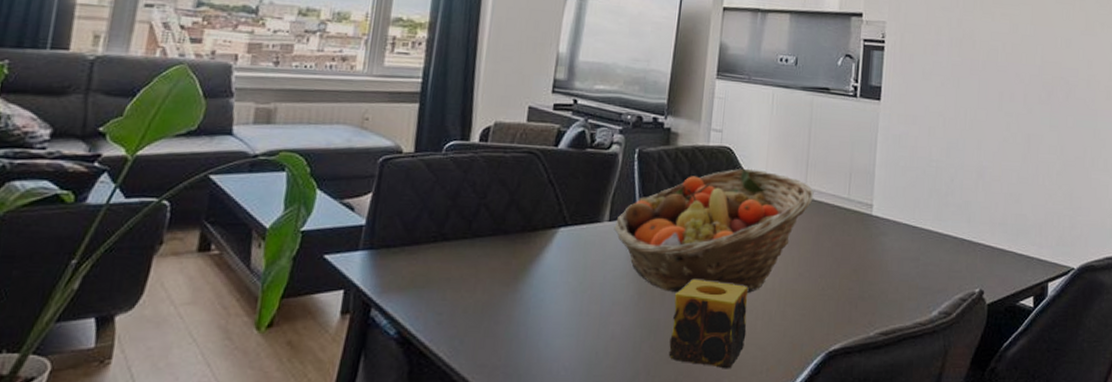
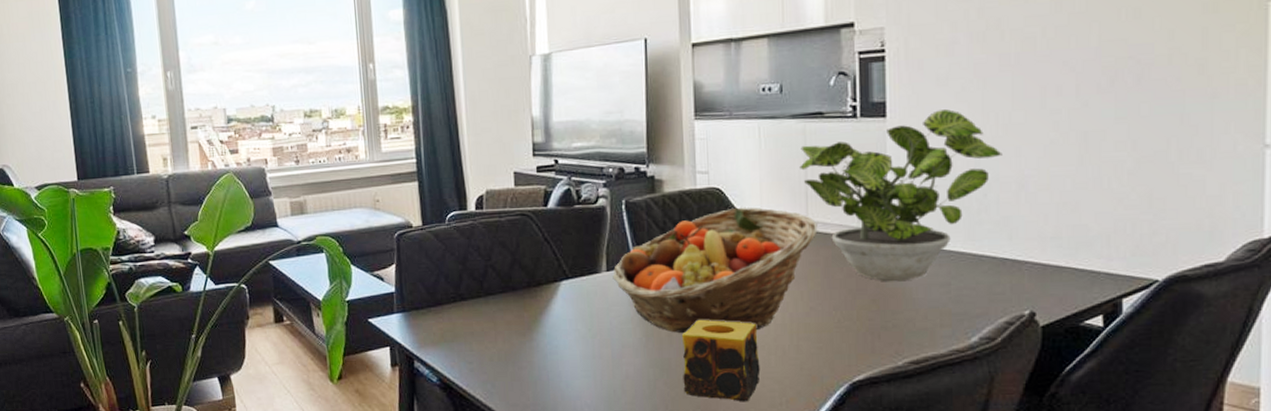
potted plant: none [804,100,968,254] -> present [800,109,1002,282]

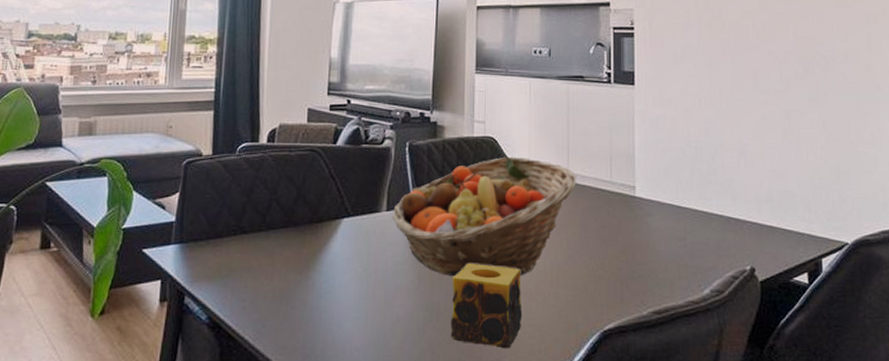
potted plant: present [800,109,1002,282] -> none [563,83,726,234]

